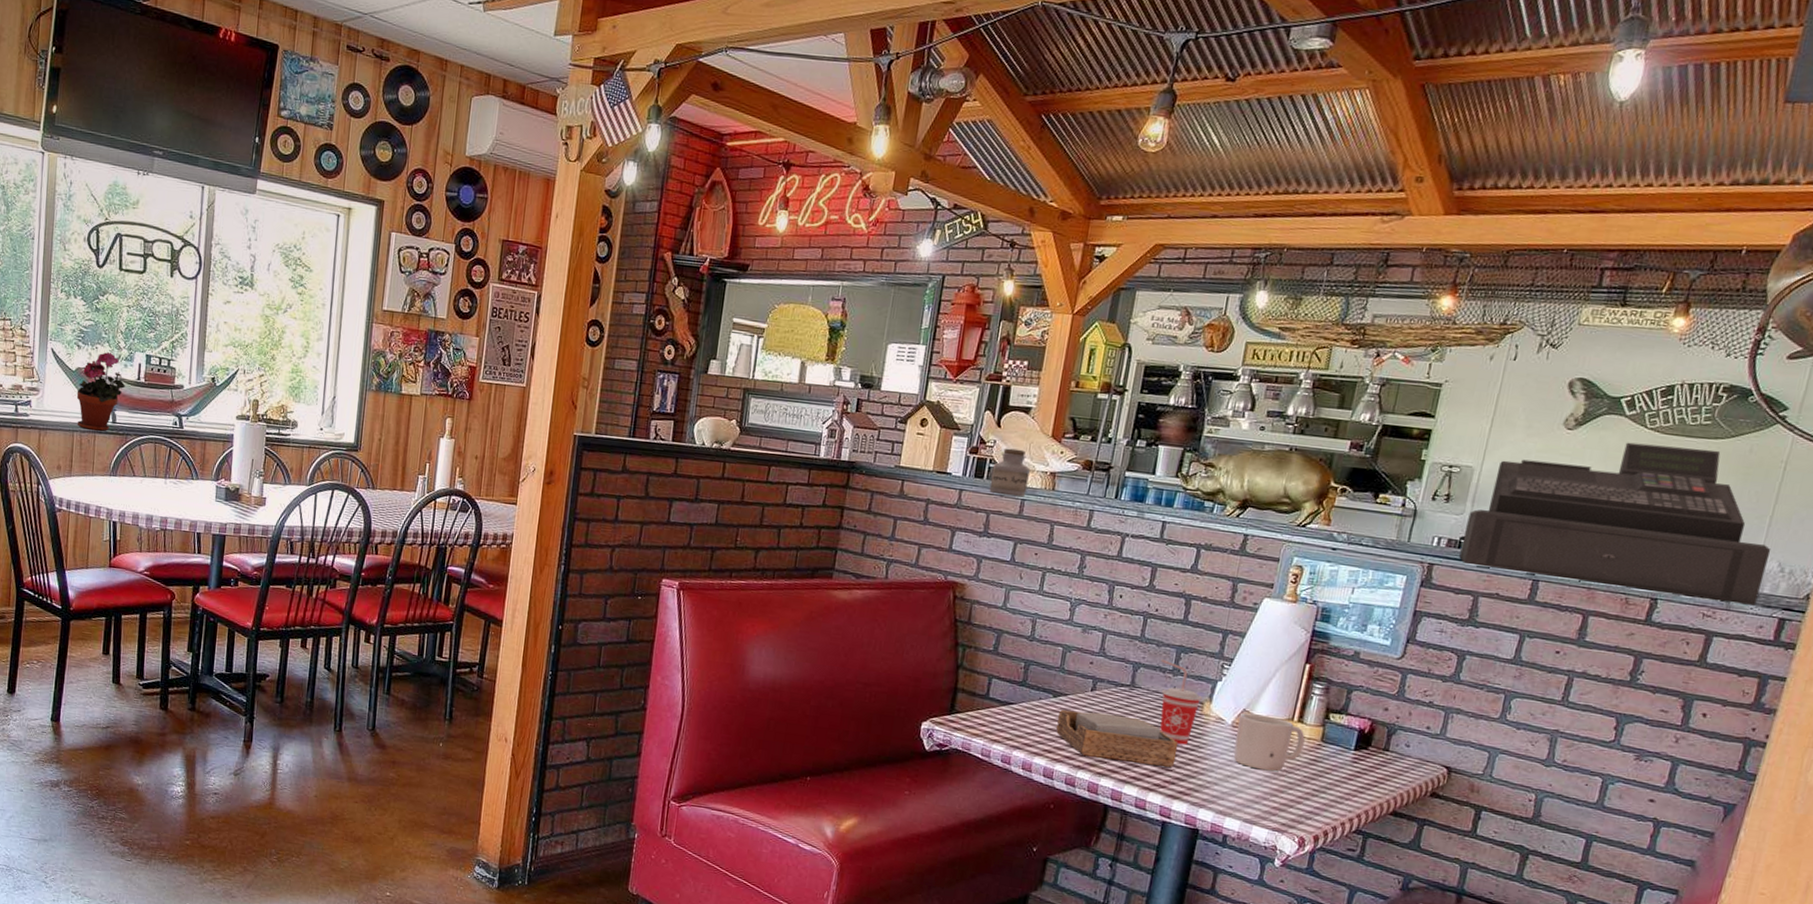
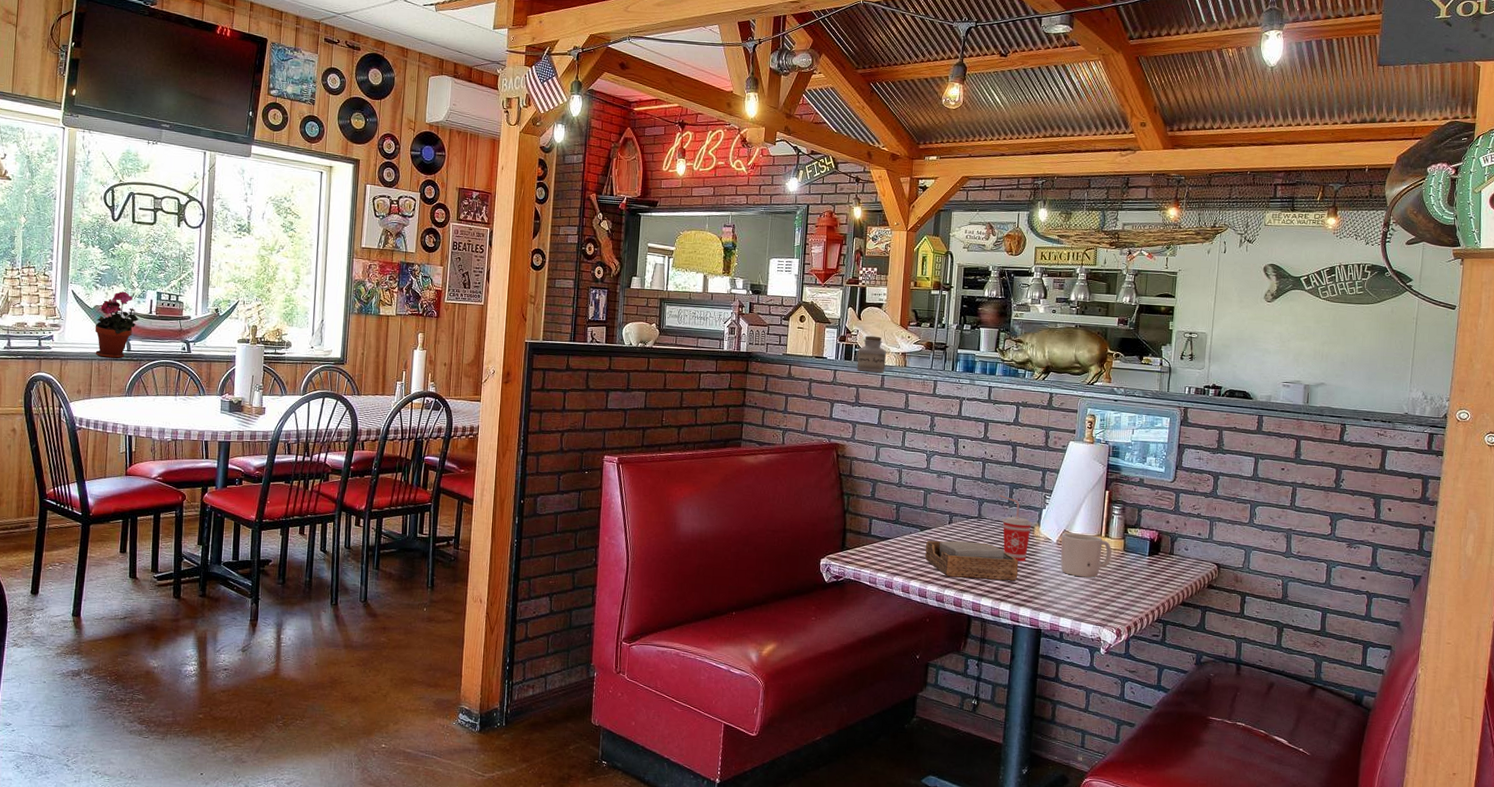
cash register: present [1459,442,1772,606] -> none [1205,309,1416,425]

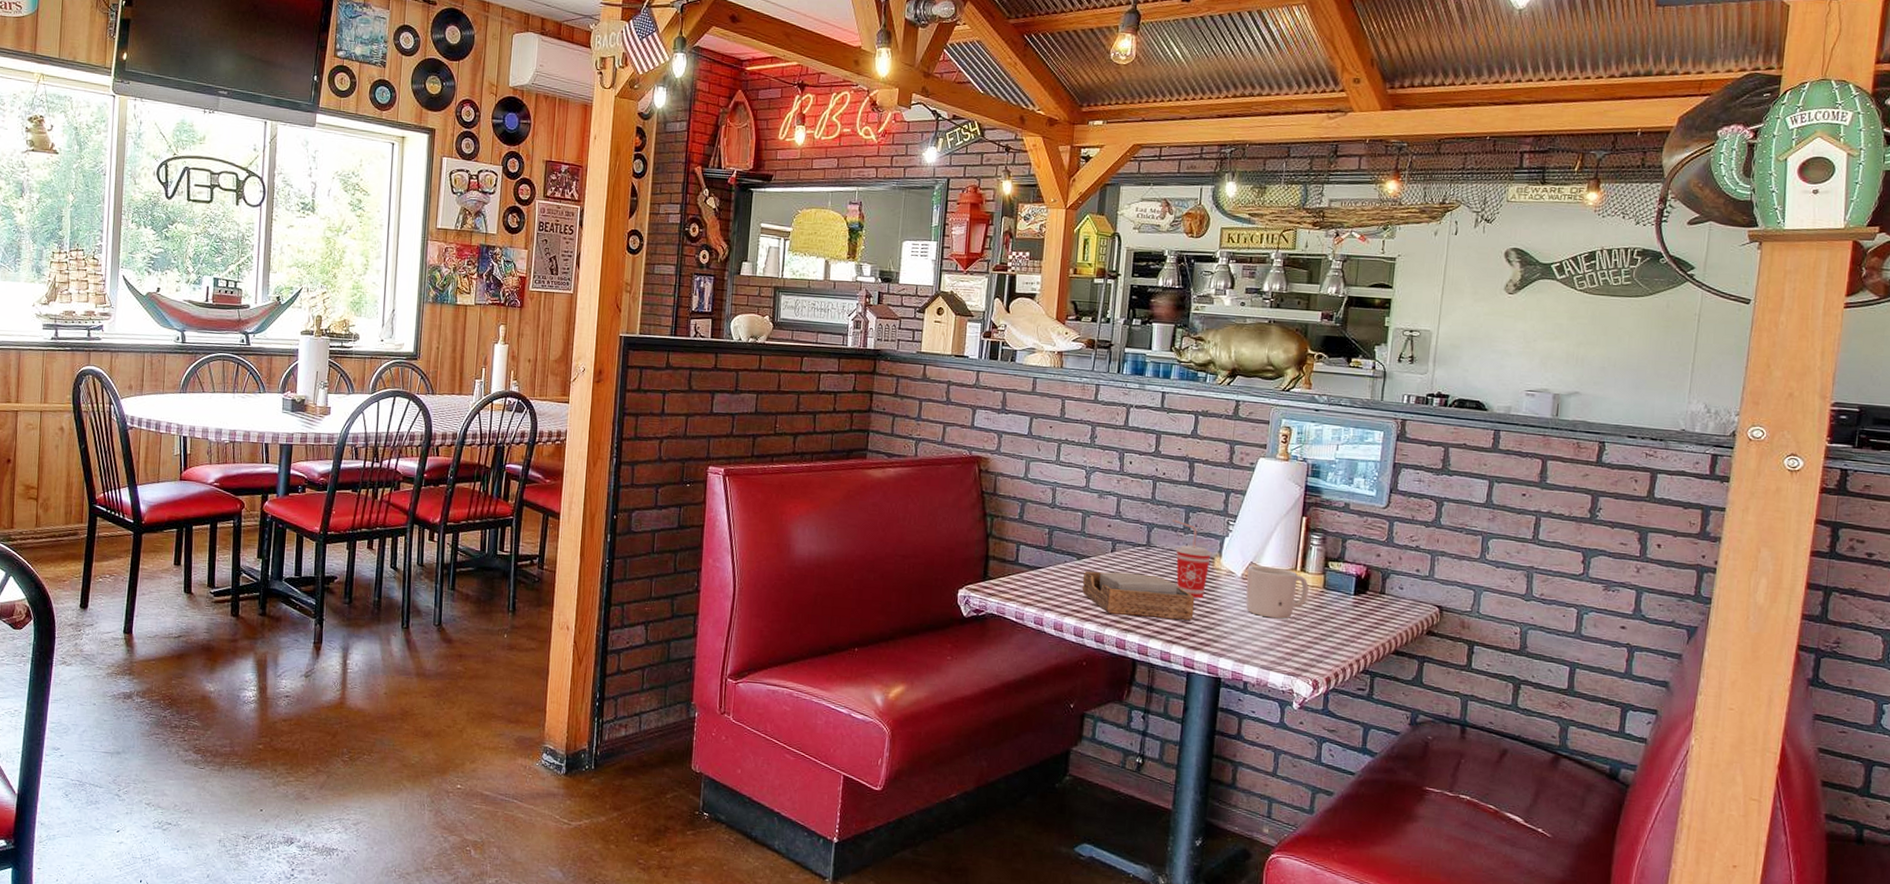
potted plant: present [95,291,139,359] -> none [147,277,194,352]
jar: present [856,335,886,374] -> none [1003,331,1039,376]

